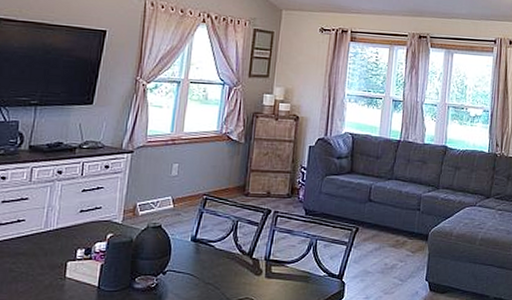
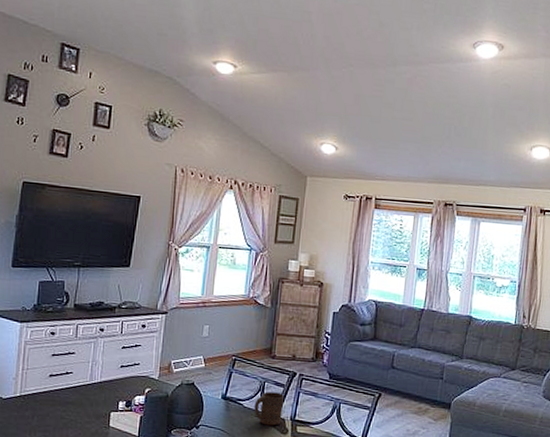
cup: none [226,231,259,267] -> present [254,392,285,426]

